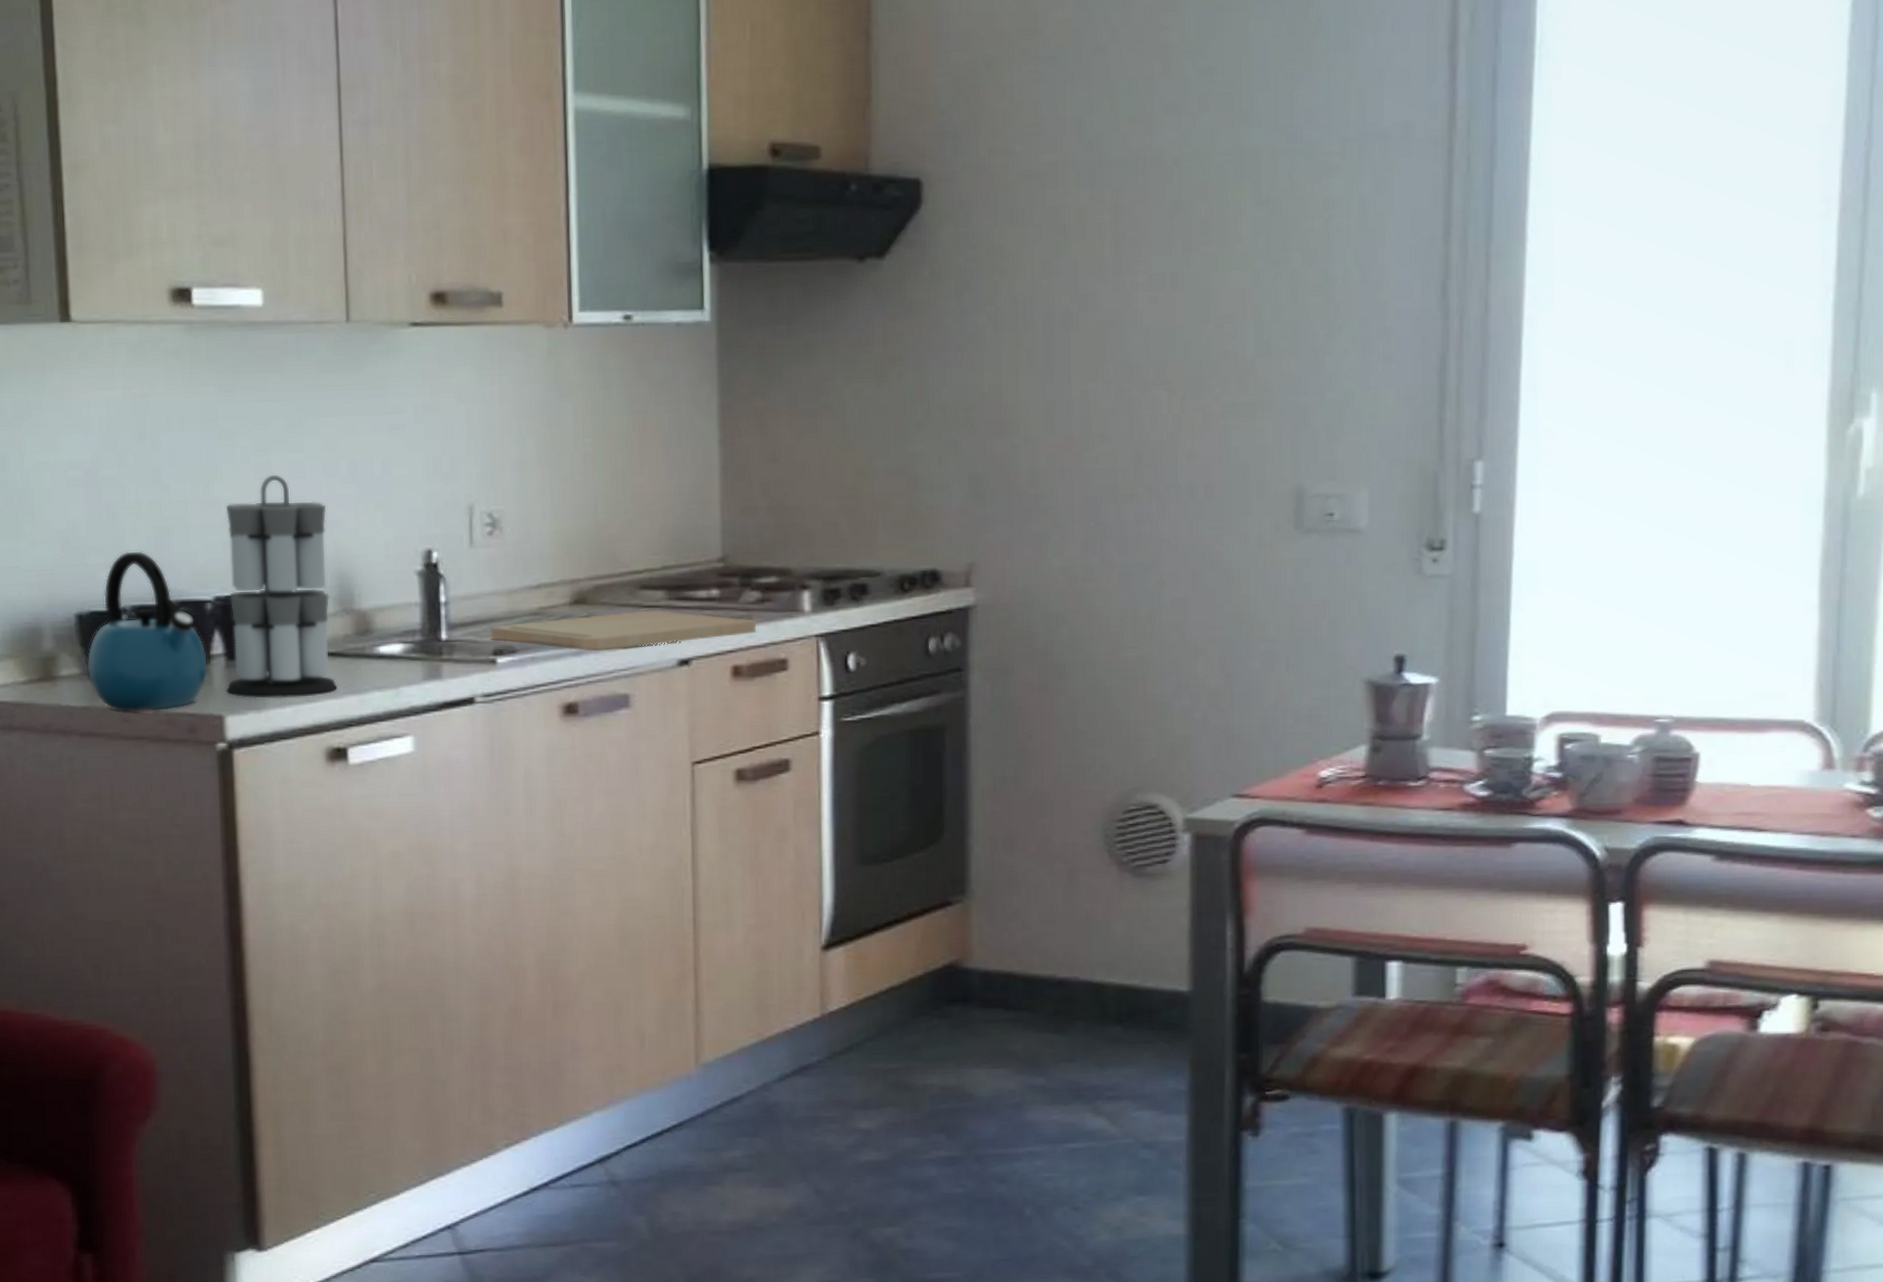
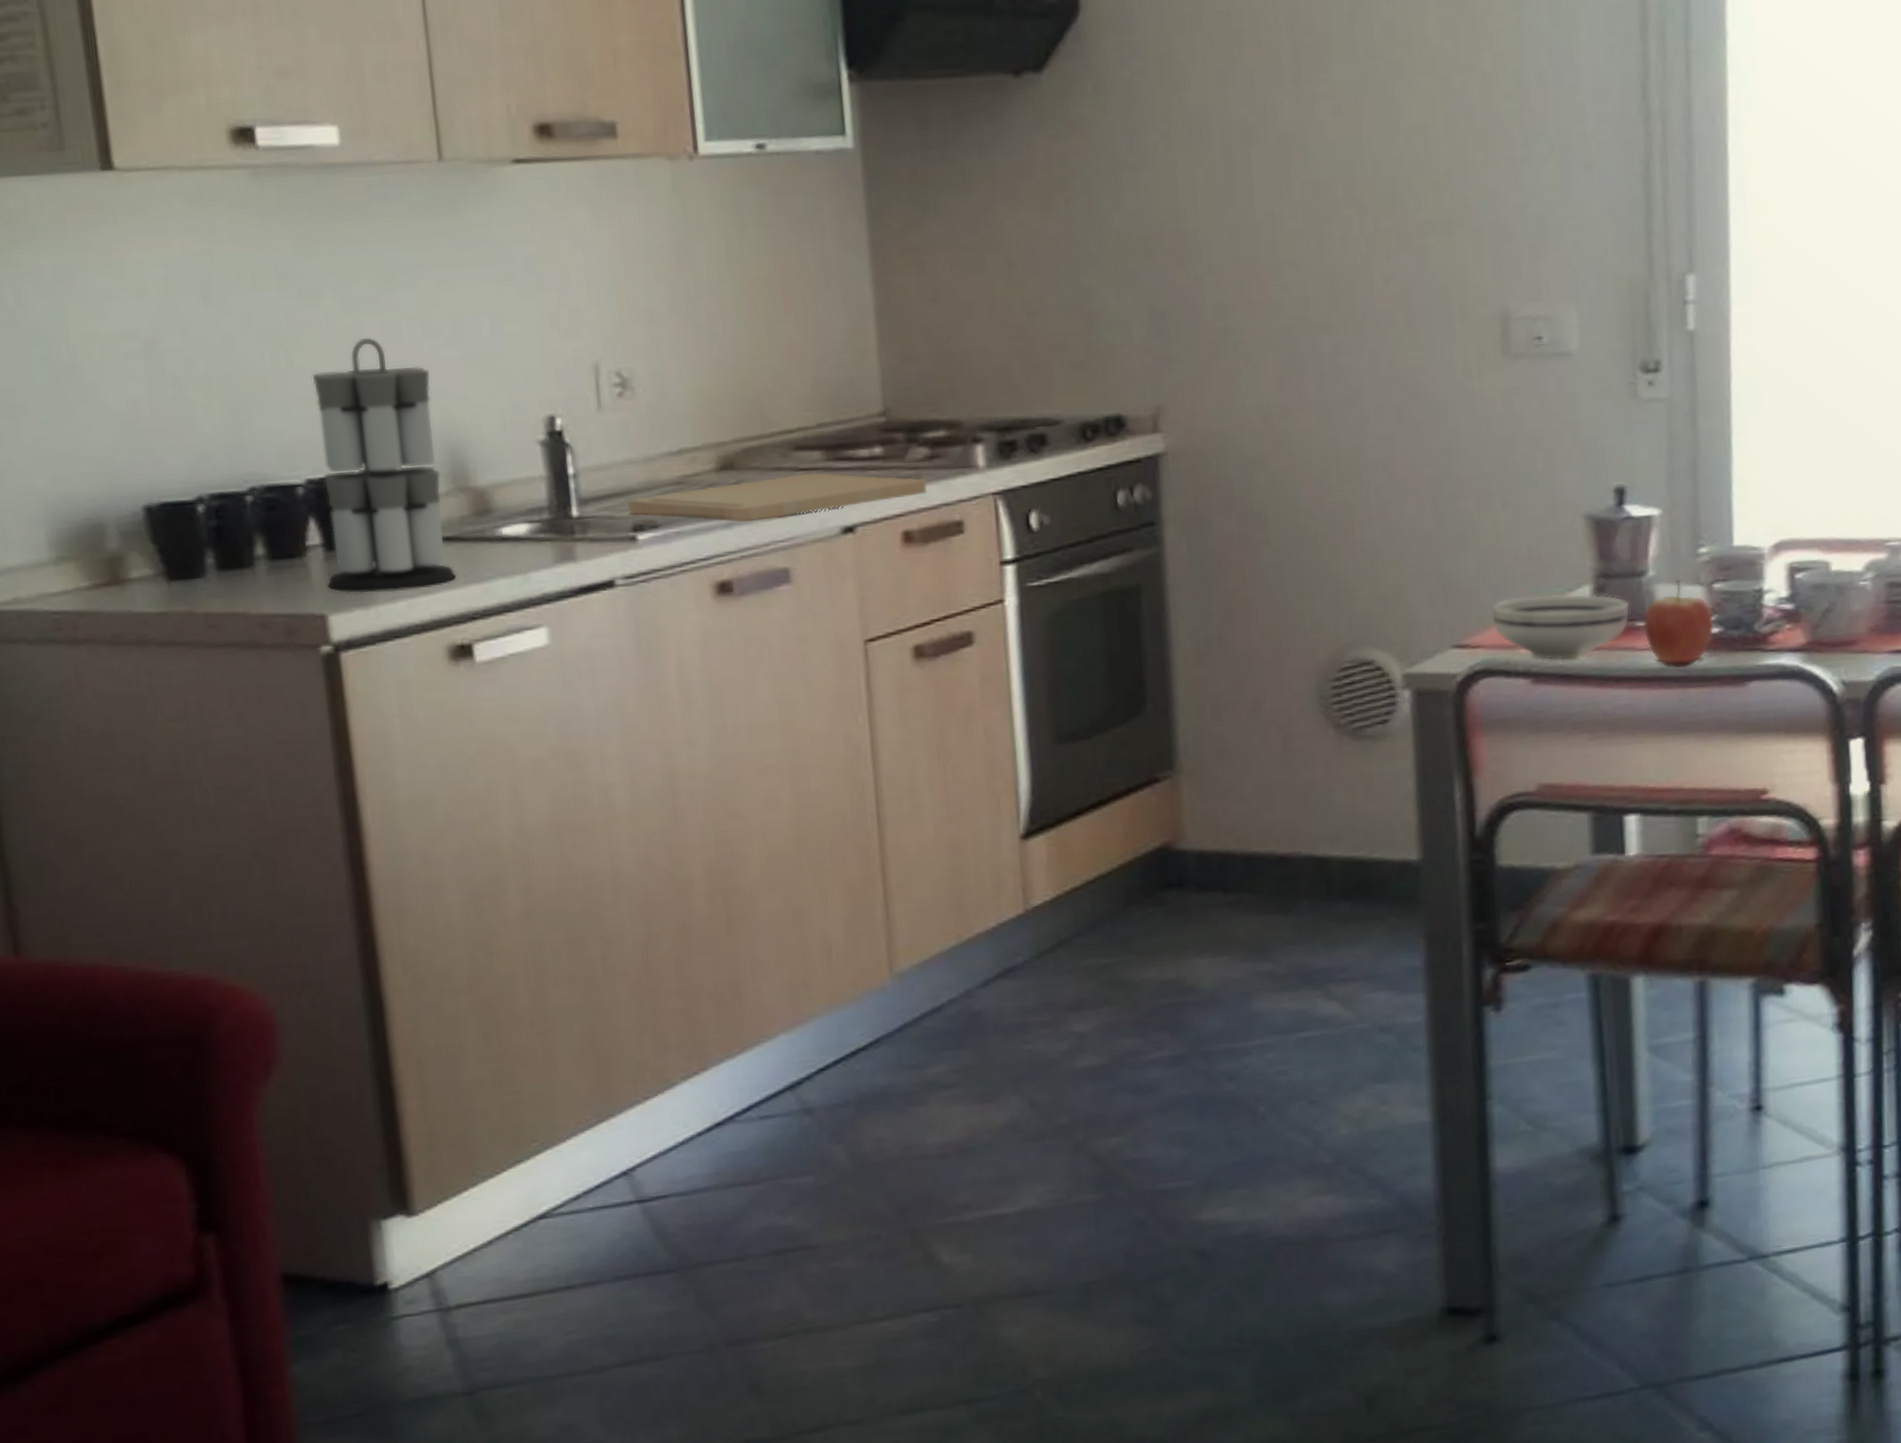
kettle: present [87,550,209,712] -> none [160,430,305,615]
bowl: none [1270,751,1403,813] -> present [1491,593,1630,660]
fruit: none [1414,744,1484,829] -> present [1642,579,1715,670]

